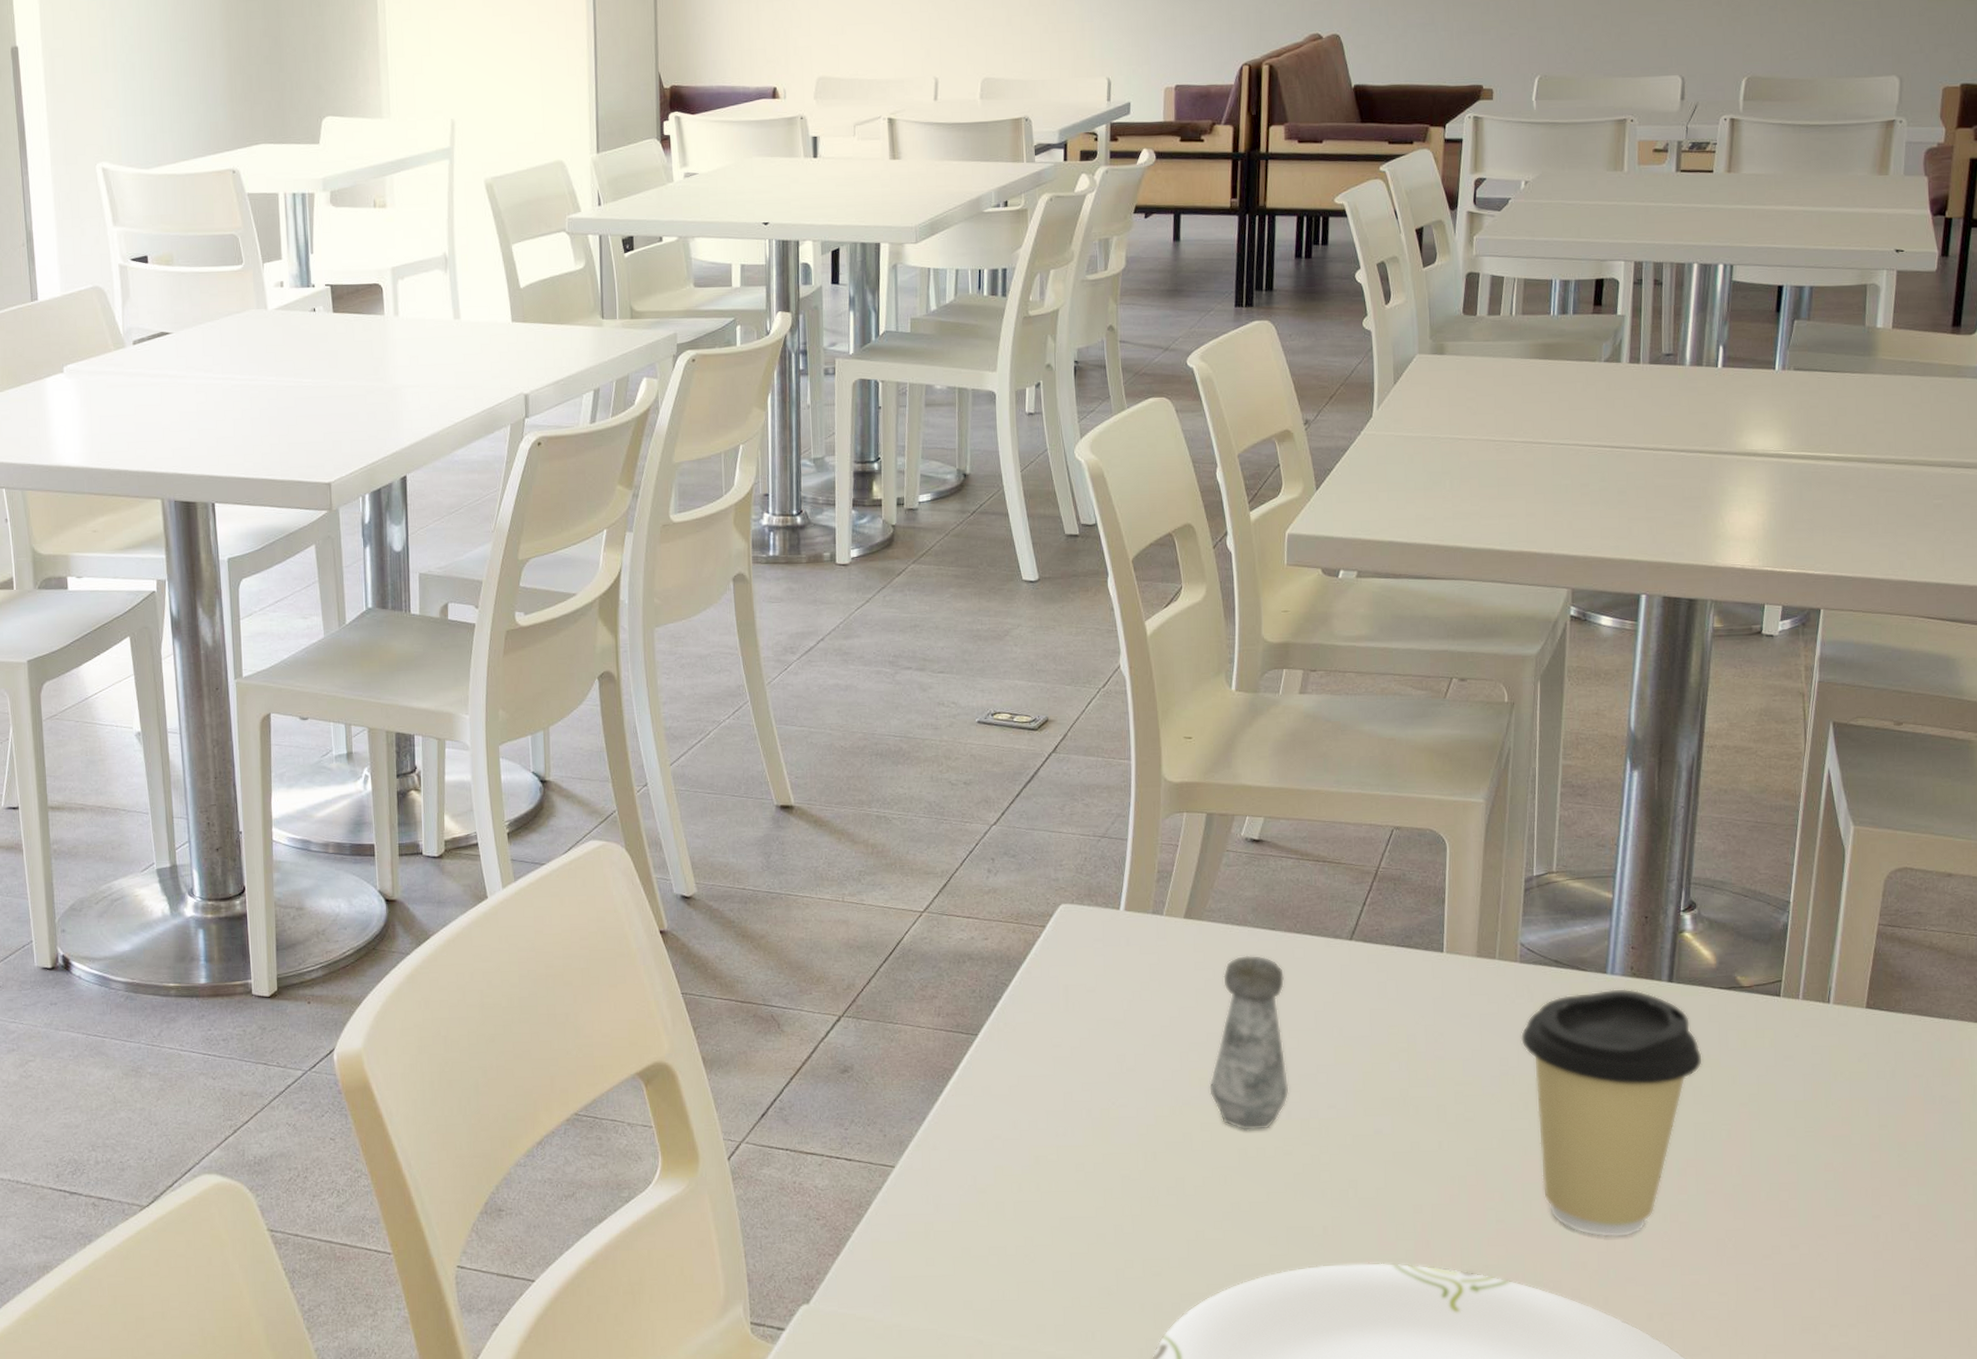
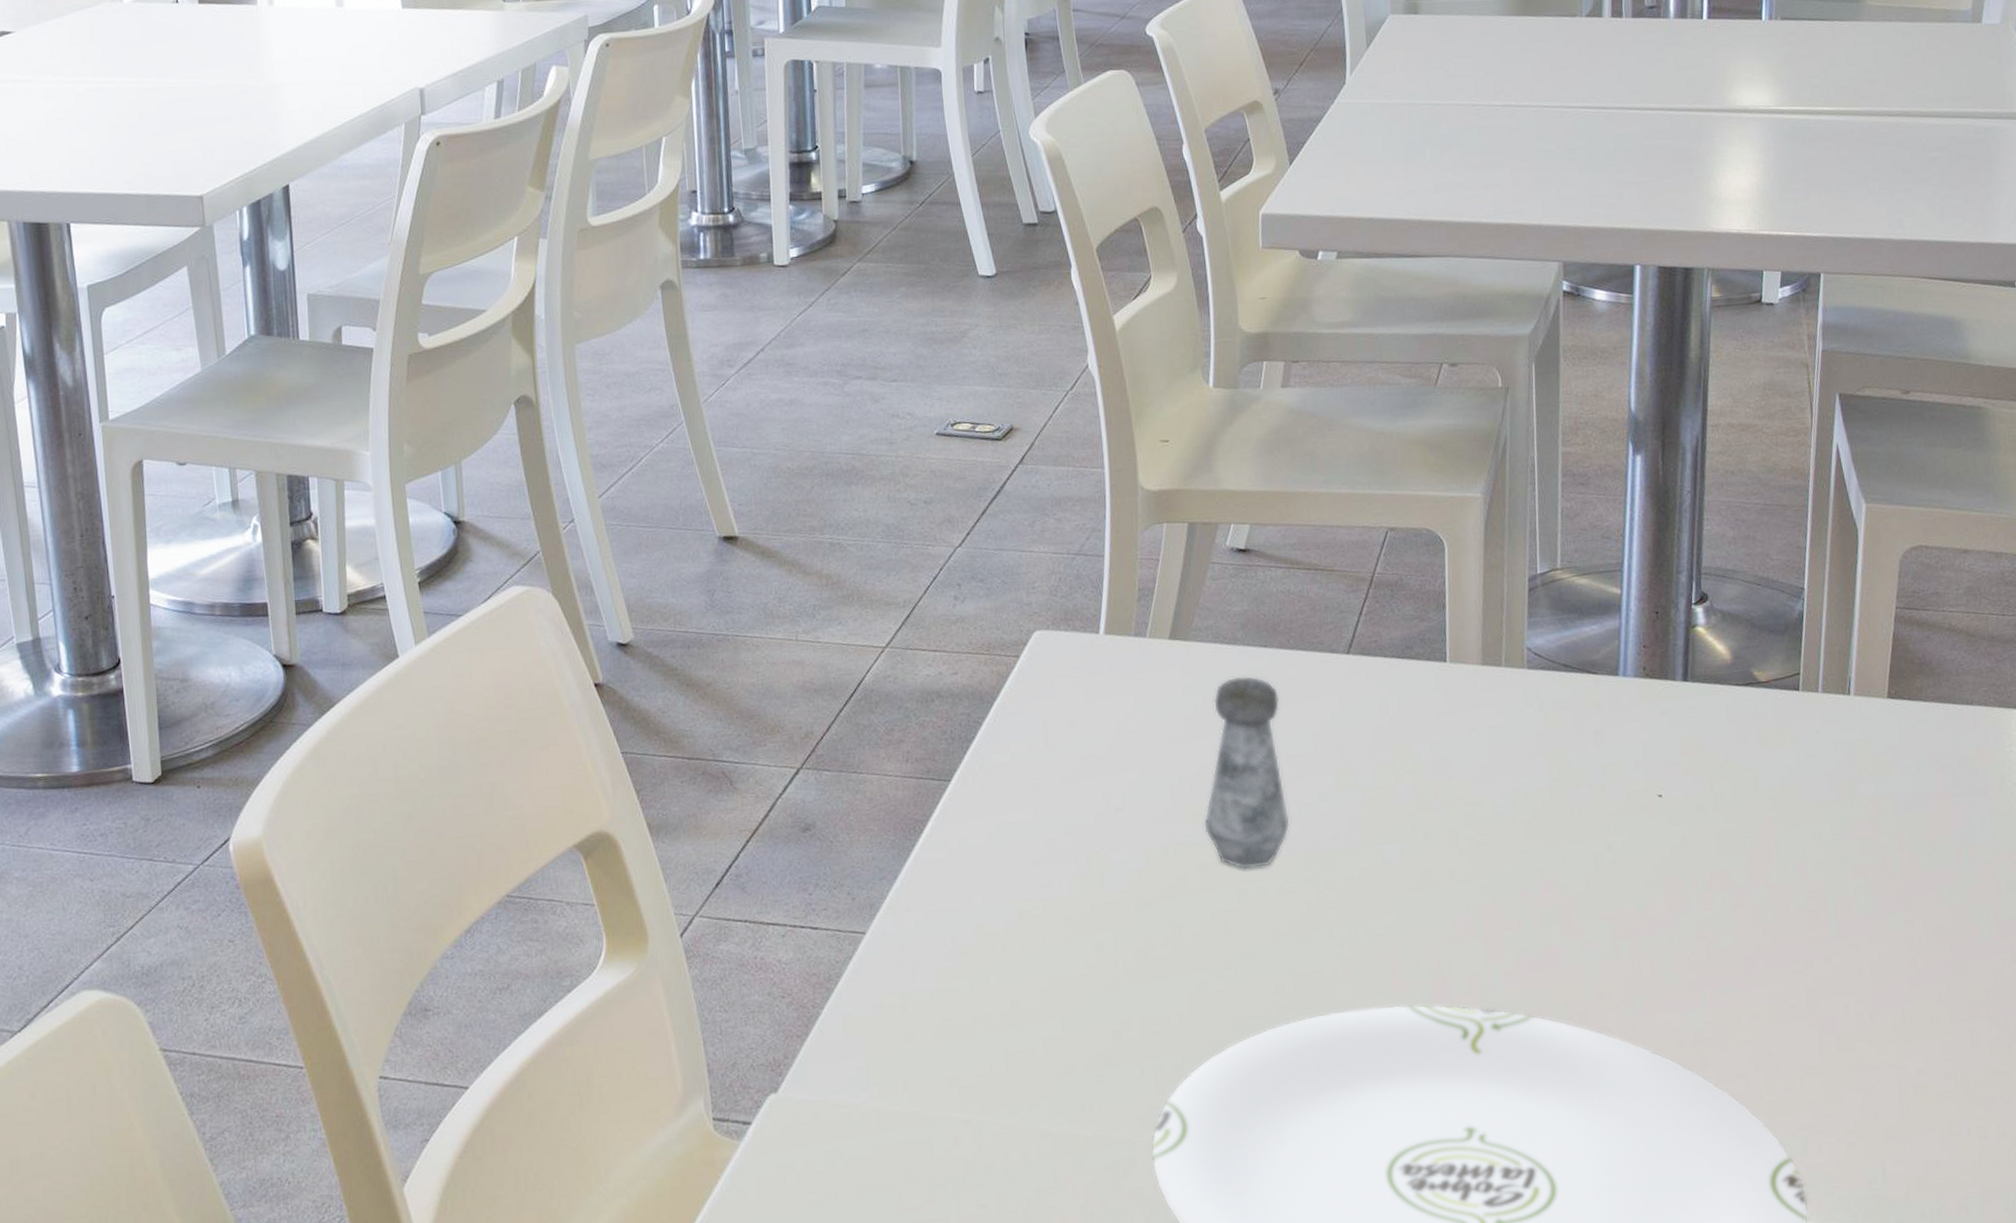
coffee cup: present [1520,988,1703,1238] -> none [1531,691,1723,963]

